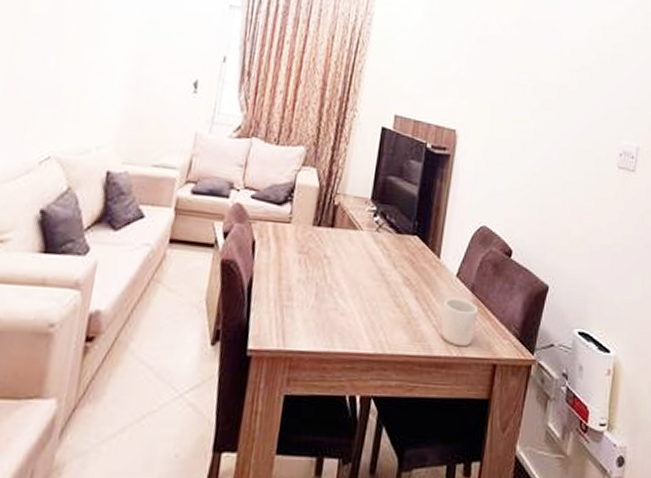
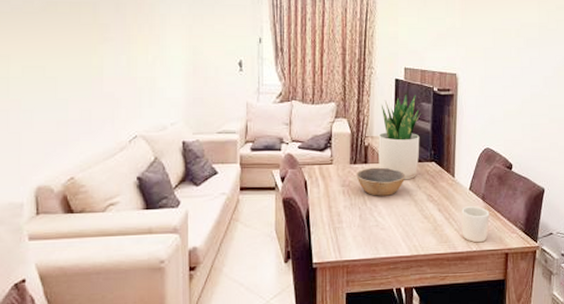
bowl: none [318,233,380,272] -> present [356,167,406,196]
planter: none [347,148,408,255] -> present [378,95,421,180]

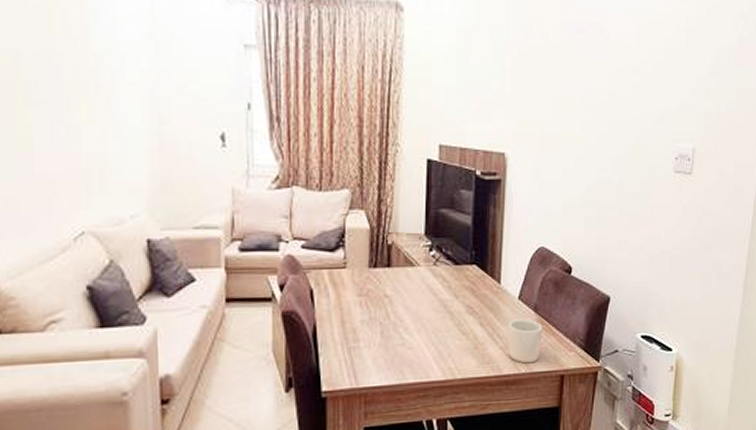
bowl: present [356,167,406,196] -> none [377,271,439,308]
planter: present [378,95,421,180] -> none [405,179,459,288]

